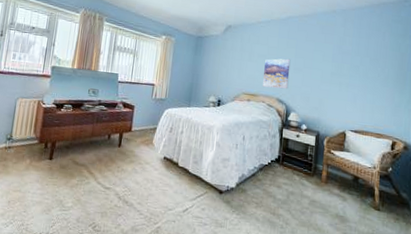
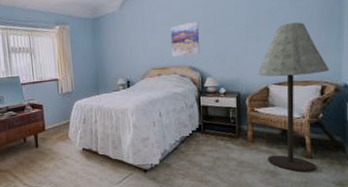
floor lamp: none [337,78,400,225] -> present [258,22,330,172]

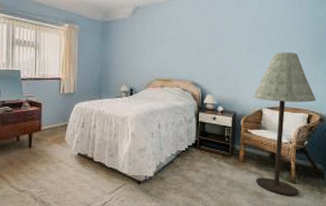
wall art: present [171,21,200,57] -> none [176,38,205,71]

